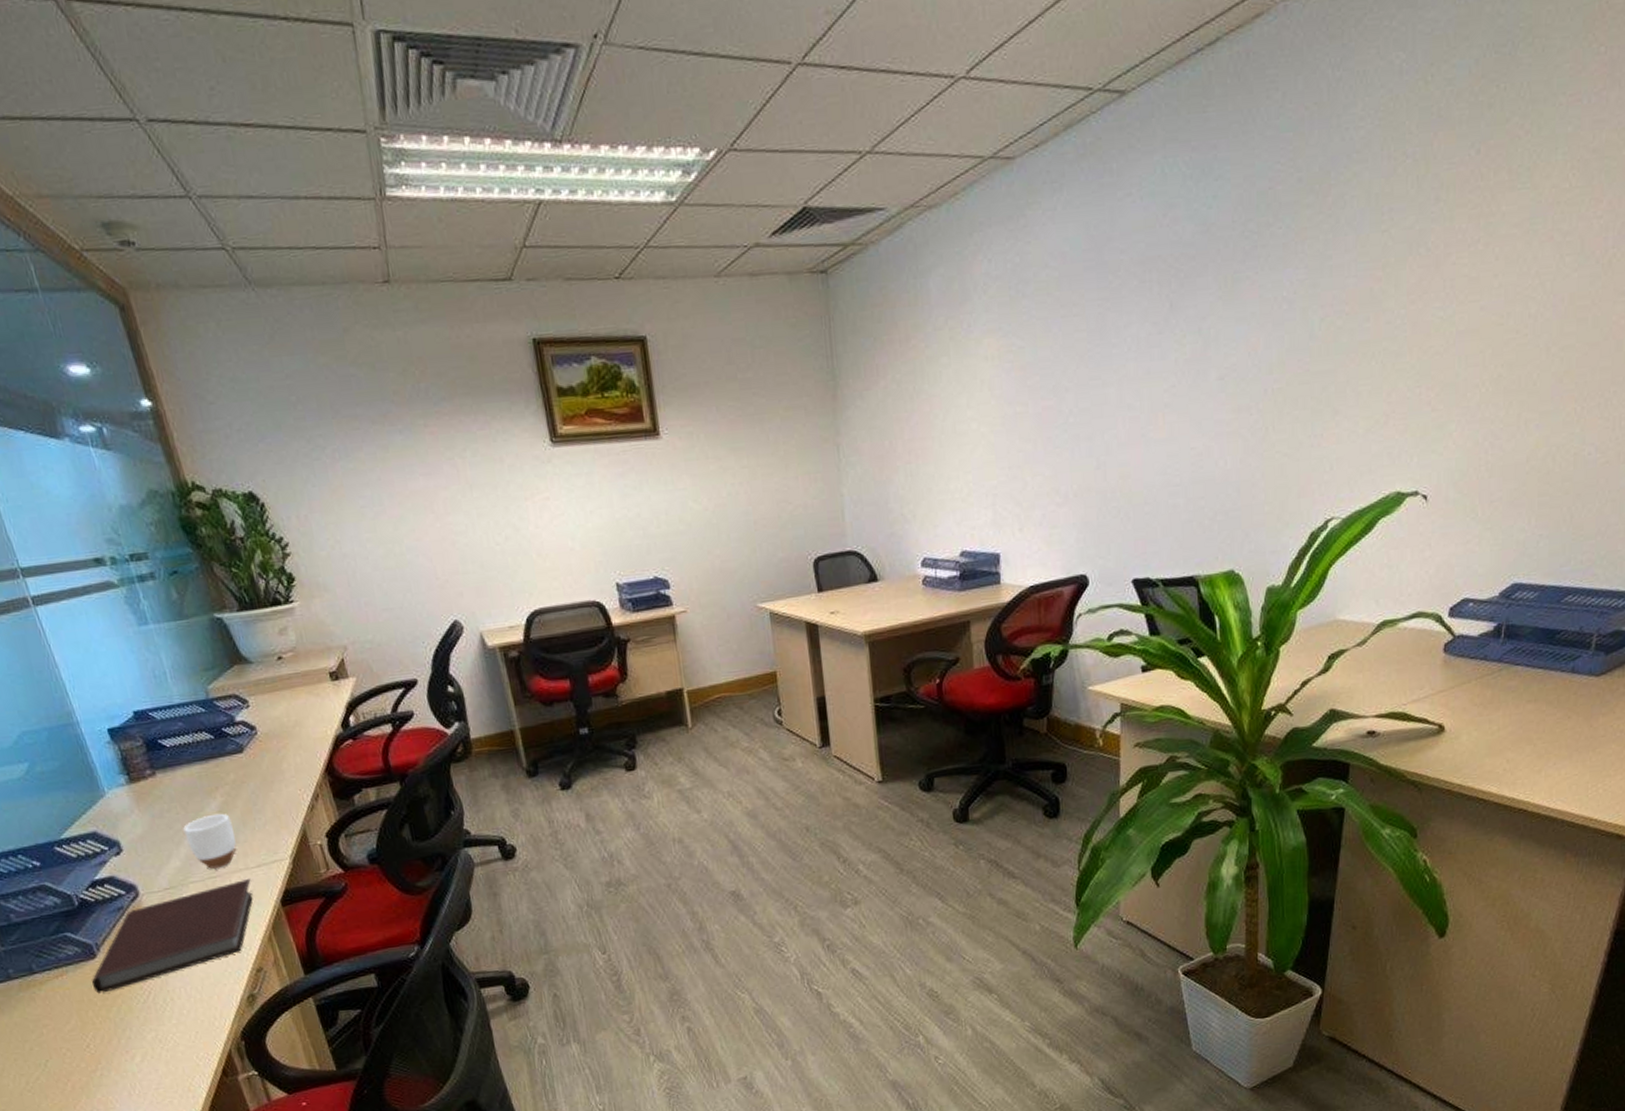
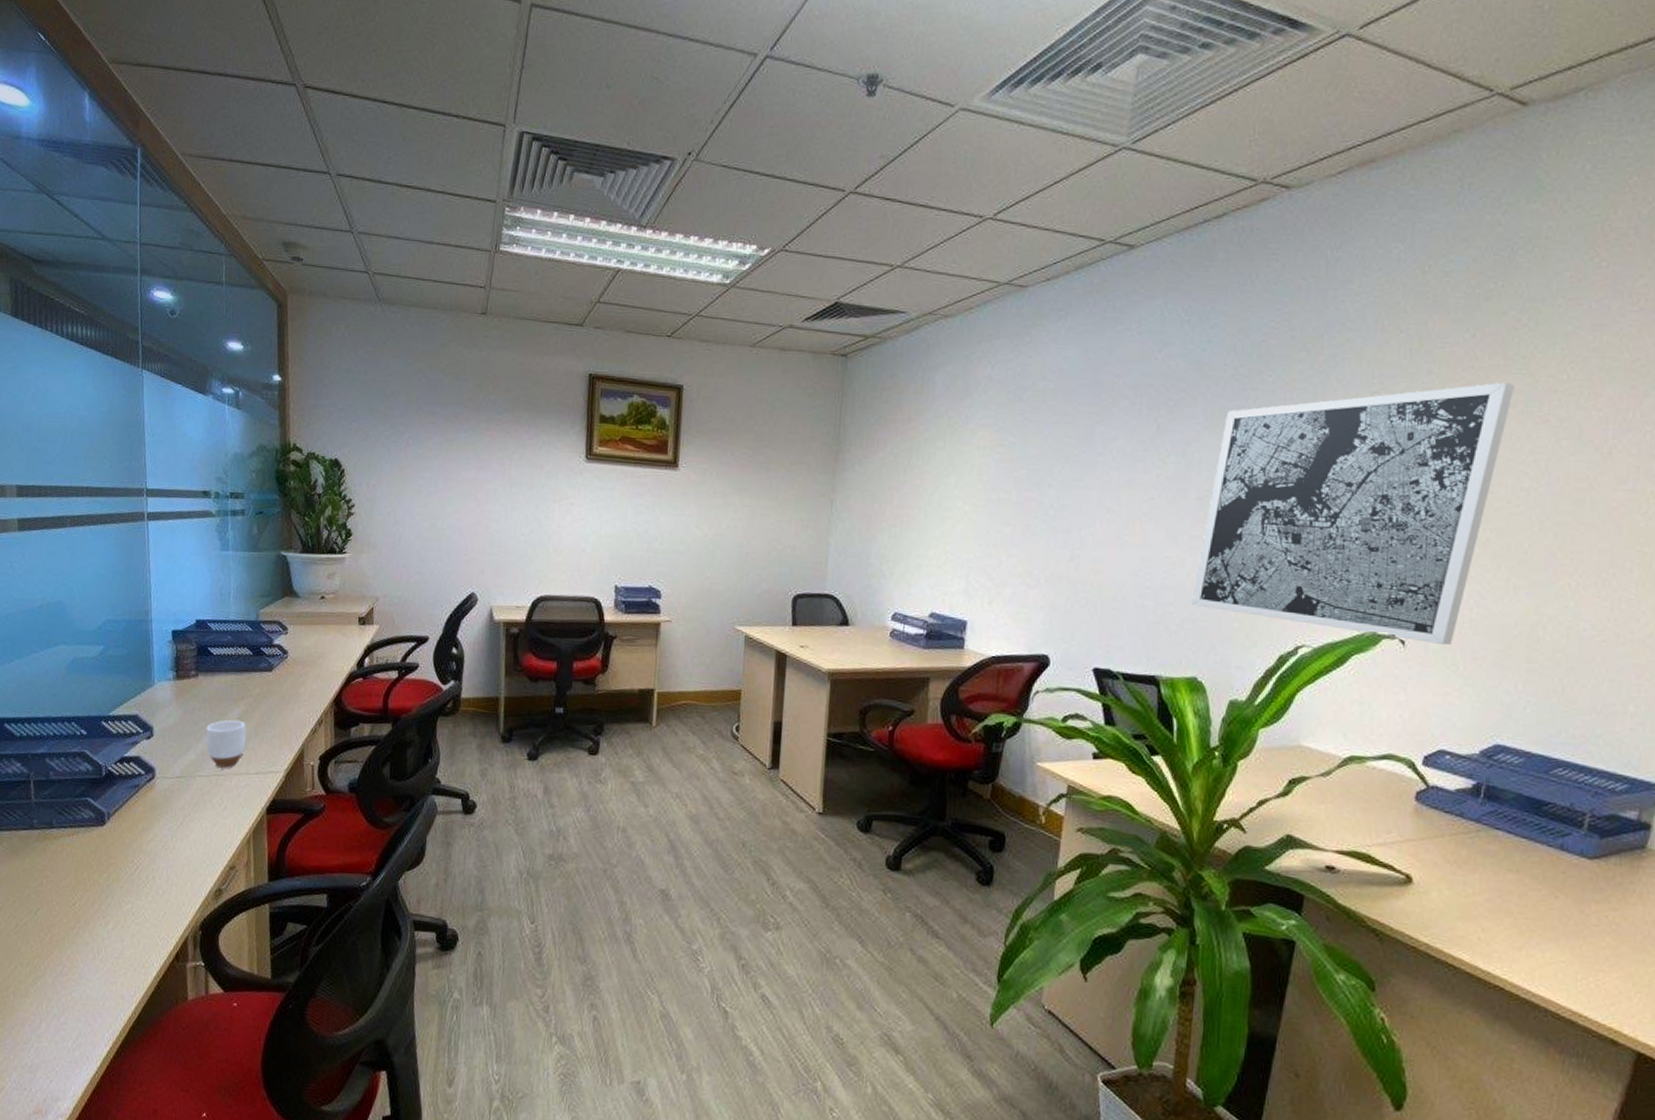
notebook: present [92,879,253,994] -> none [95,782,247,859]
wall art: none [1222,199,1521,496] -> present [1192,382,1516,646]

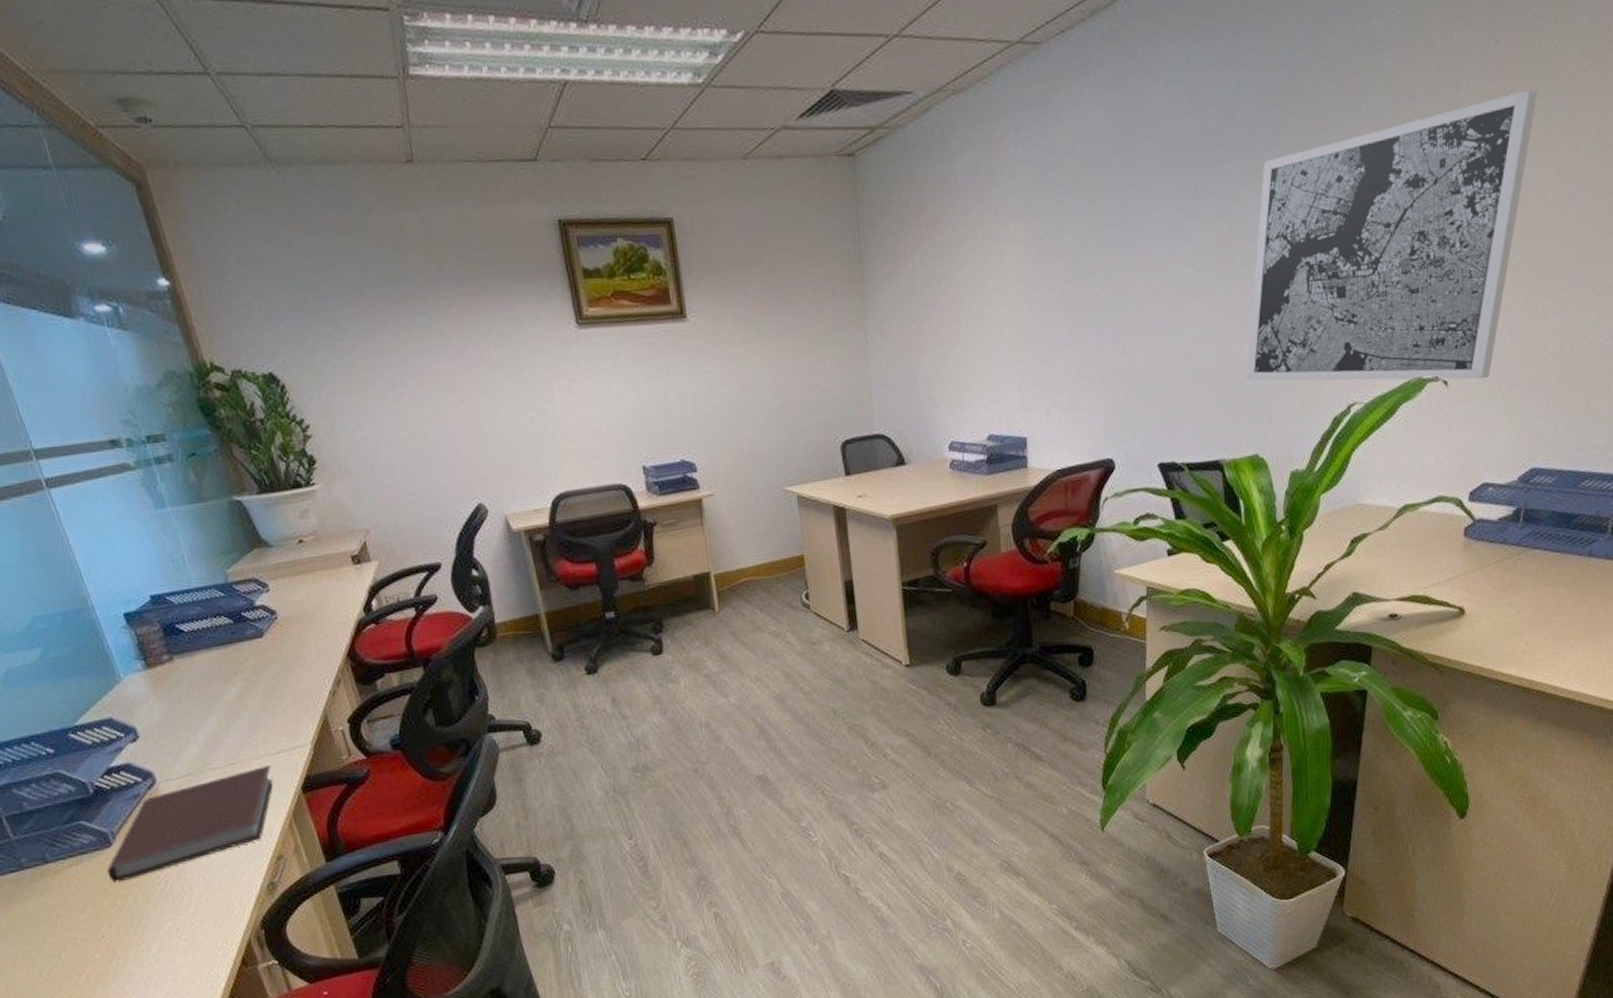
notebook: none [95,782,247,859] -> present [107,765,273,883]
mug: present [206,719,246,768] -> none [201,699,256,755]

